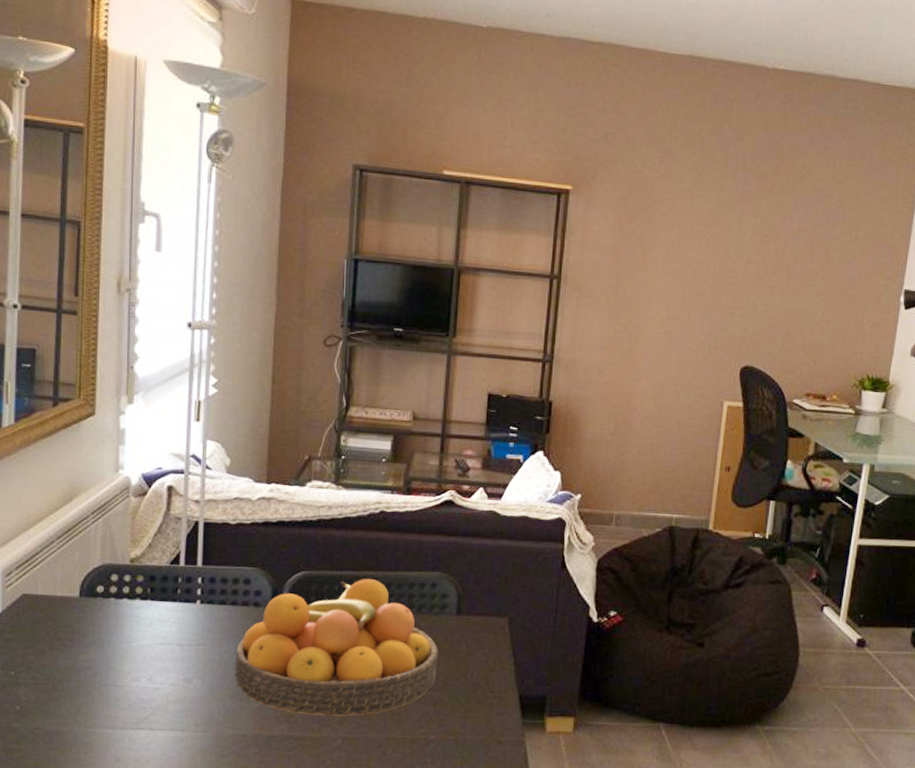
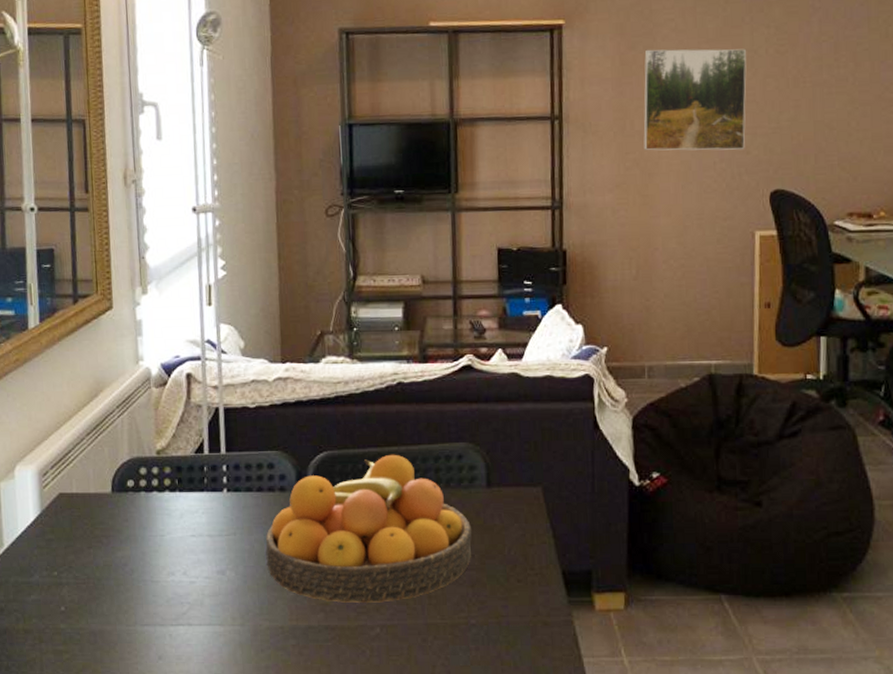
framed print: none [633,223,734,326] -> present [643,48,747,151]

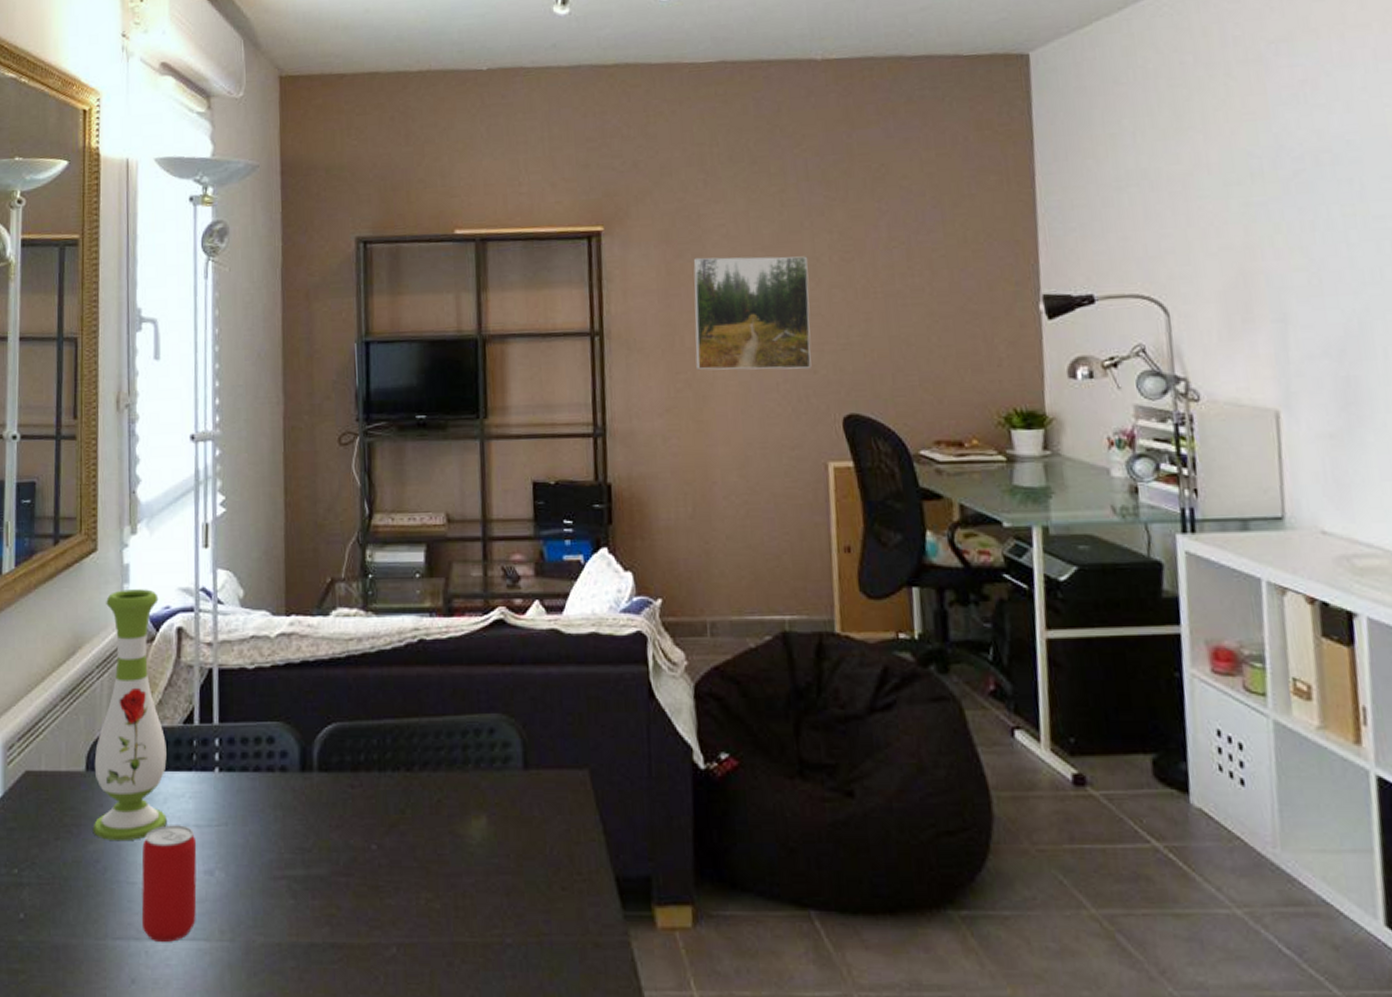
vase: none [118,341,185,549] -> present [93,589,168,842]
beverage can: none [163,535,211,627] -> present [141,825,197,942]
fruit bowl: present [266,454,473,603] -> none [262,727,507,914]

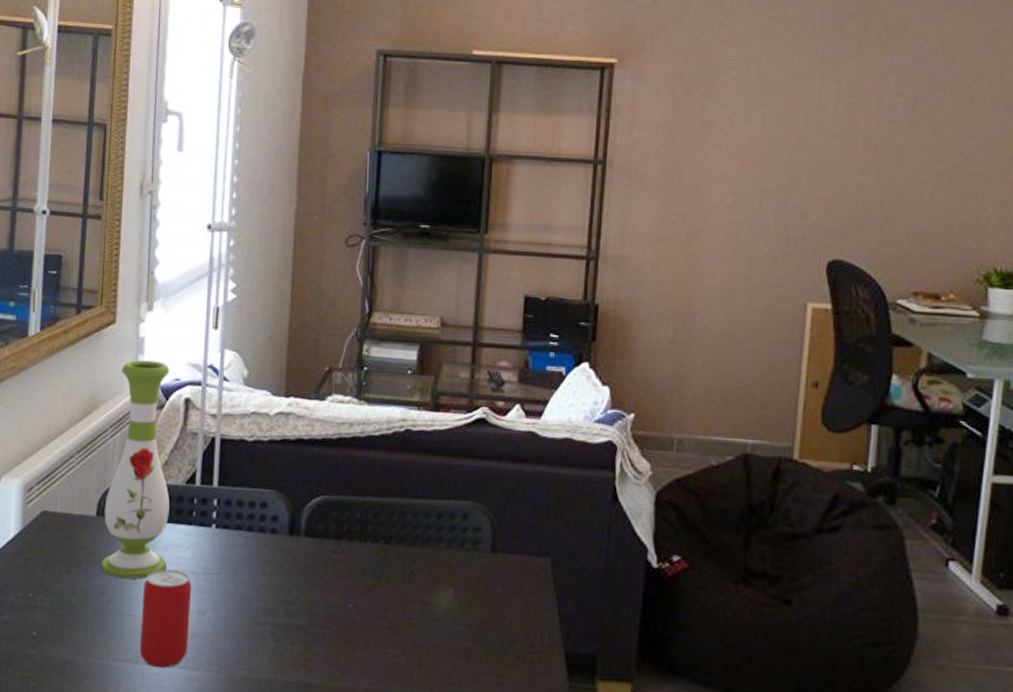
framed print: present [693,256,812,370] -> none [692,97,814,212]

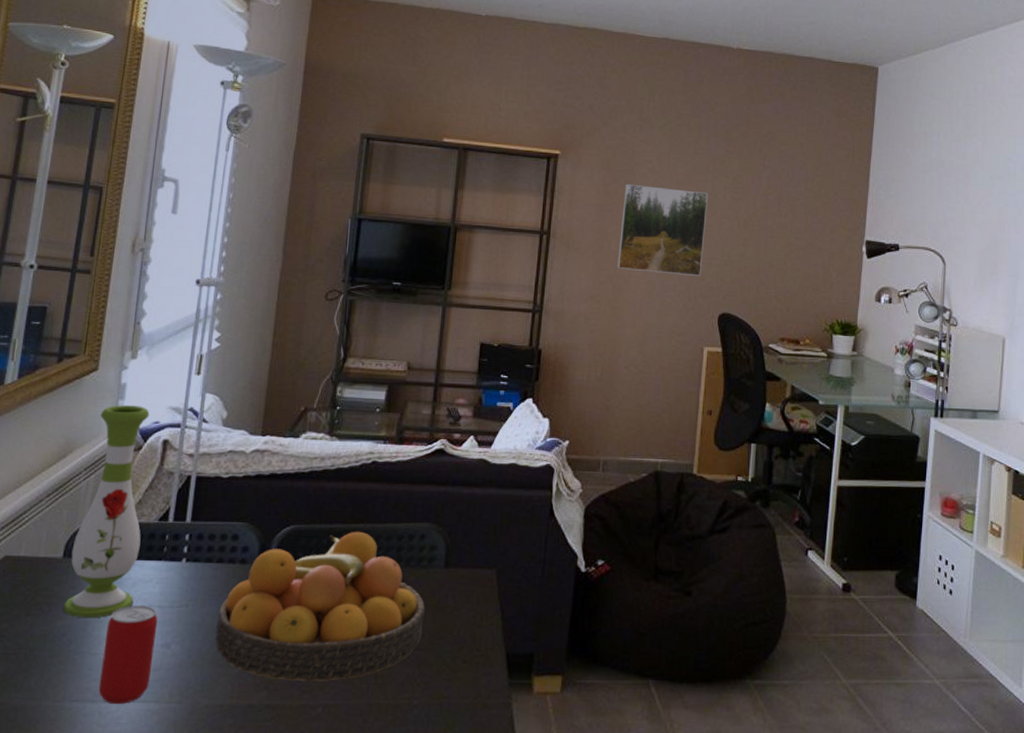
fruit bowl: none [250,505,472,665] -> present [215,531,426,681]
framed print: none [692,97,814,212] -> present [617,183,709,276]

